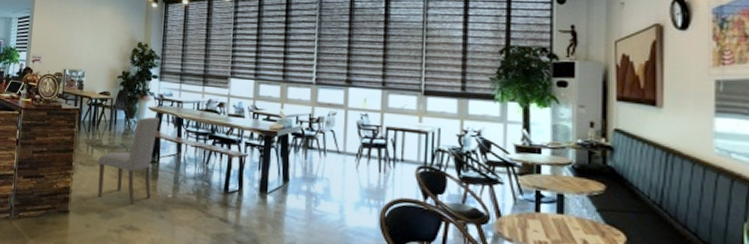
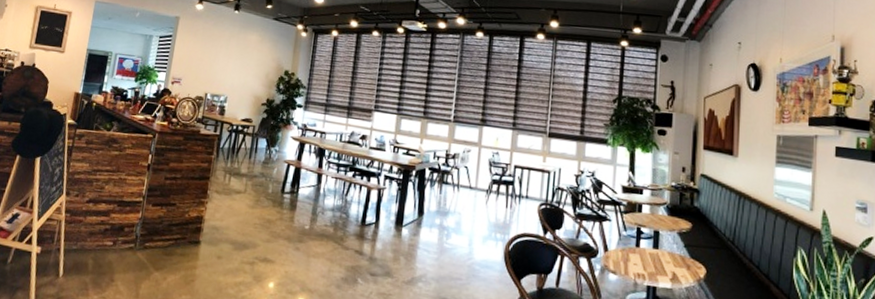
dining chair: present [97,116,159,204] -> none [232,146,301,235]

